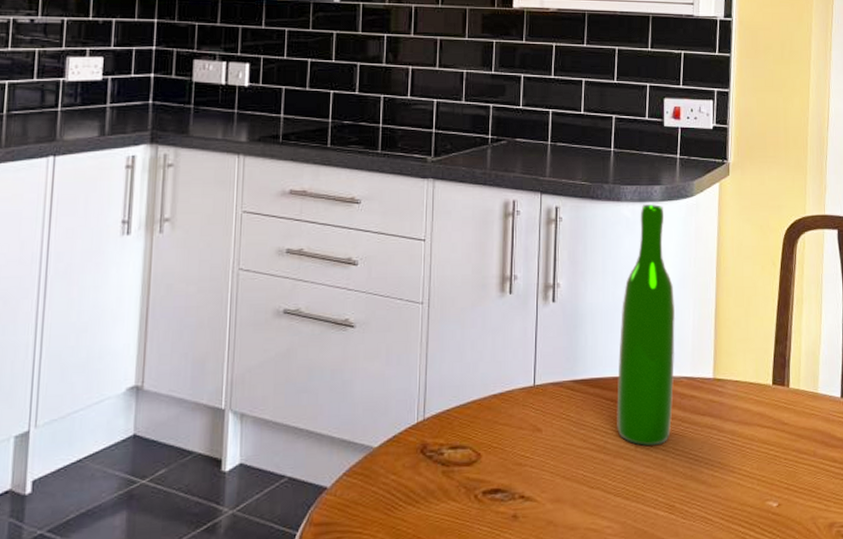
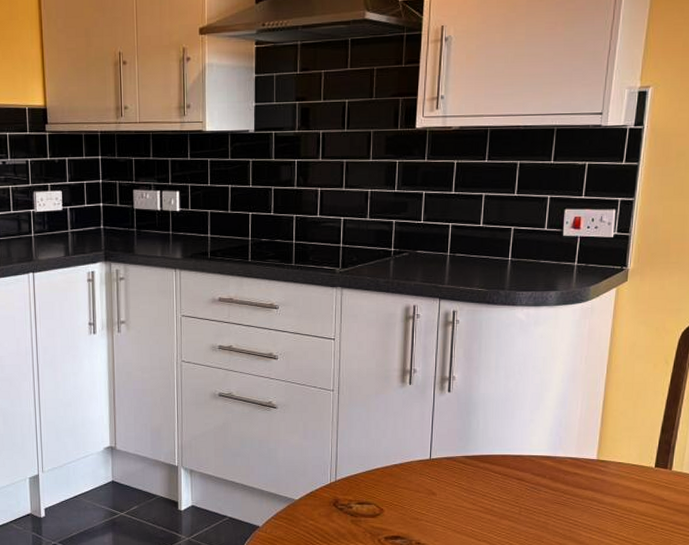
wine bottle: present [617,204,675,446] -> none [503,308,564,511]

